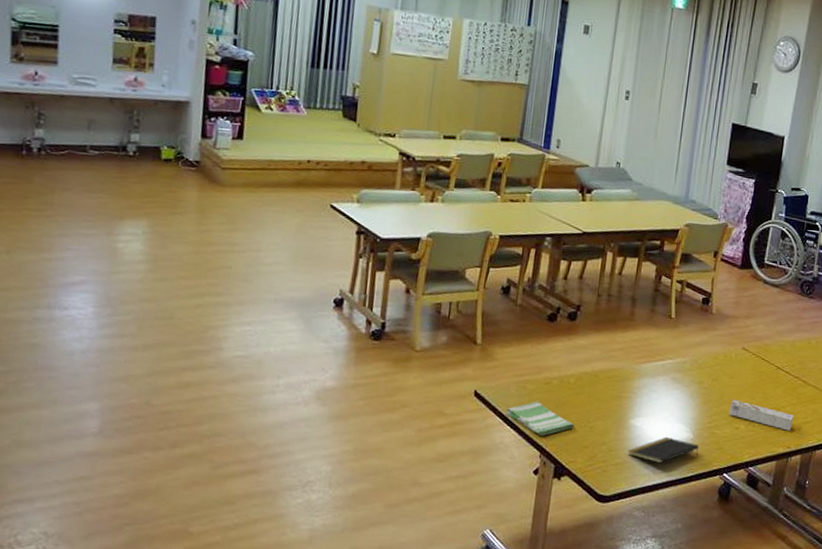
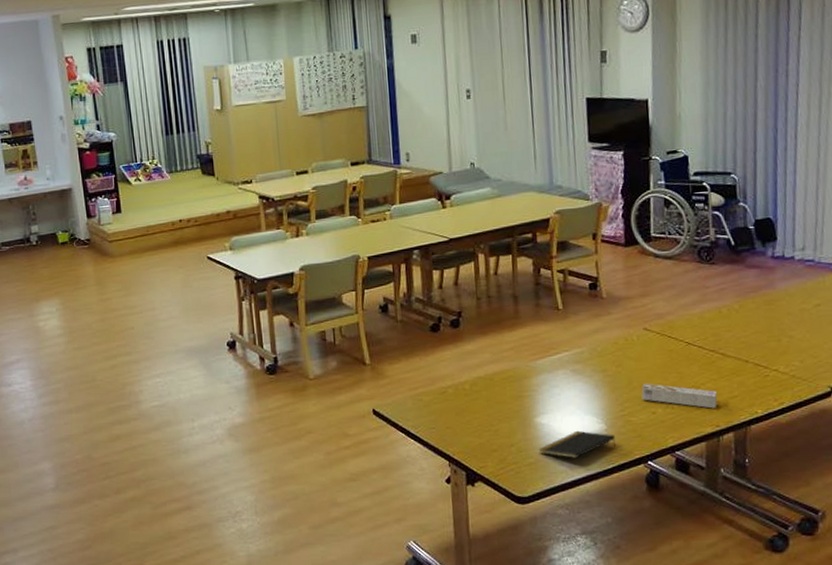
dish towel: present [505,401,574,436] -> none [406,411,478,445]

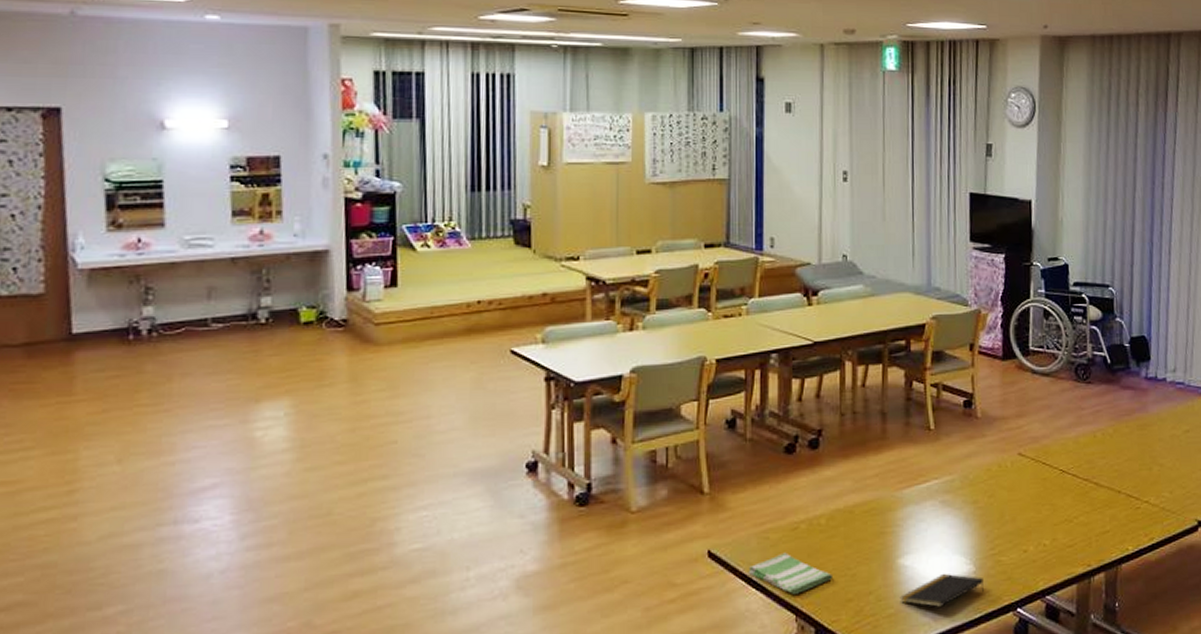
dish towel: none [406,411,478,445] -> present [748,552,832,594]
box: present [641,383,718,409] -> none [1013,516,1090,546]

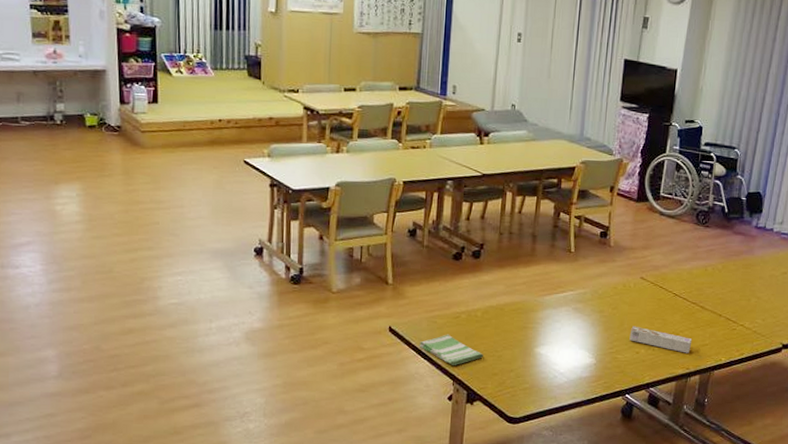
notepad: present [900,573,984,607] -> none [534,362,601,387]
box: none [1013,516,1090,546] -> present [629,326,693,353]

